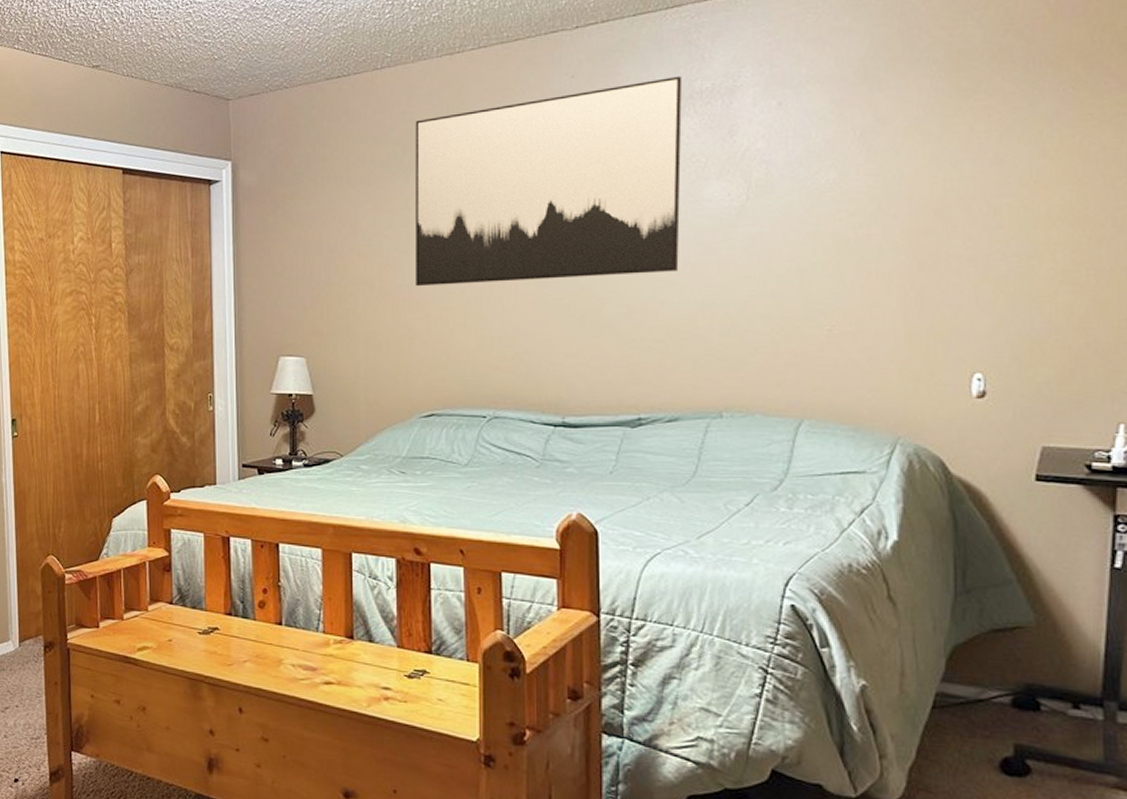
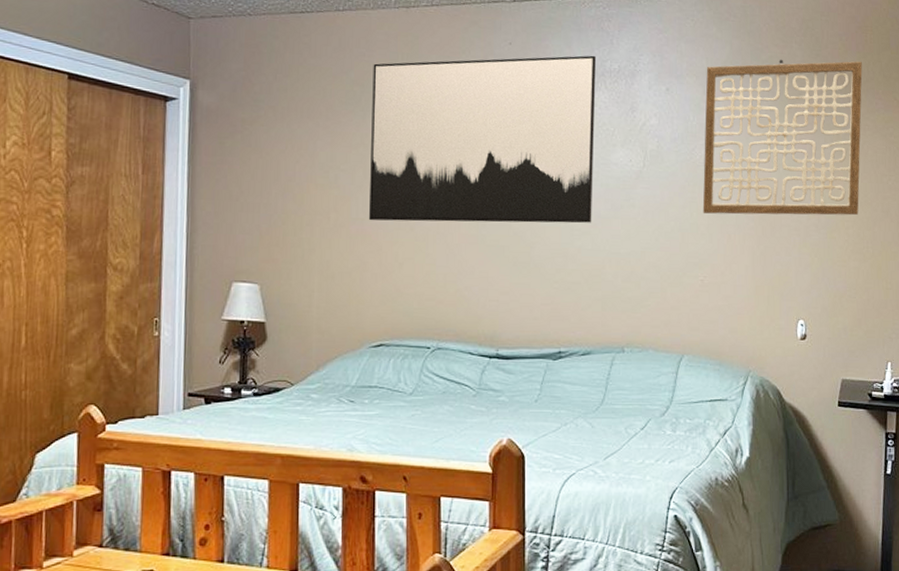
wall art: none [830,28,1083,249] -> present [702,59,862,216]

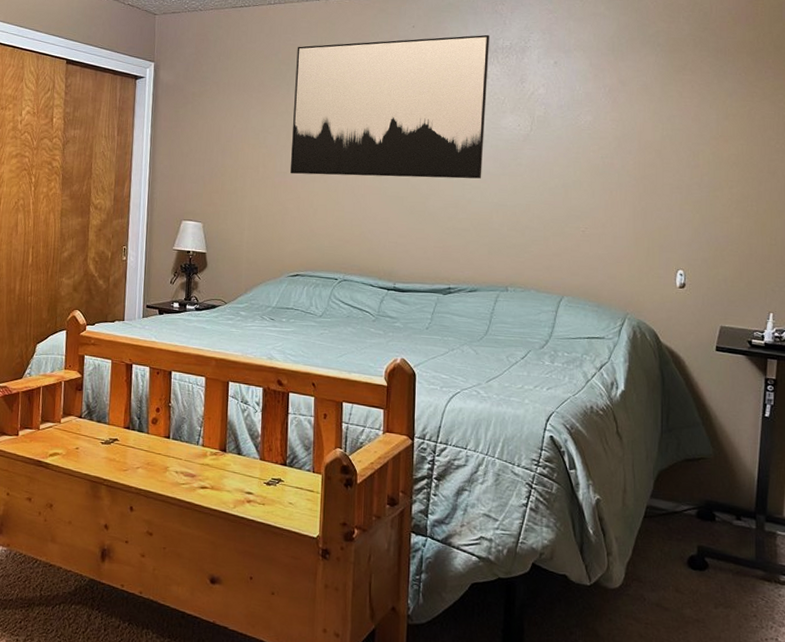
wall art: present [702,59,862,216] -> none [586,33,752,176]

